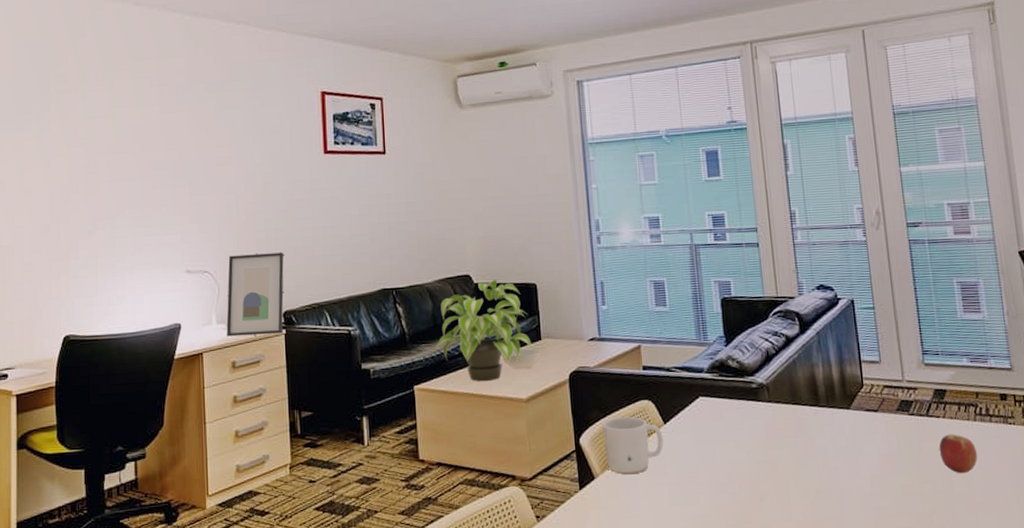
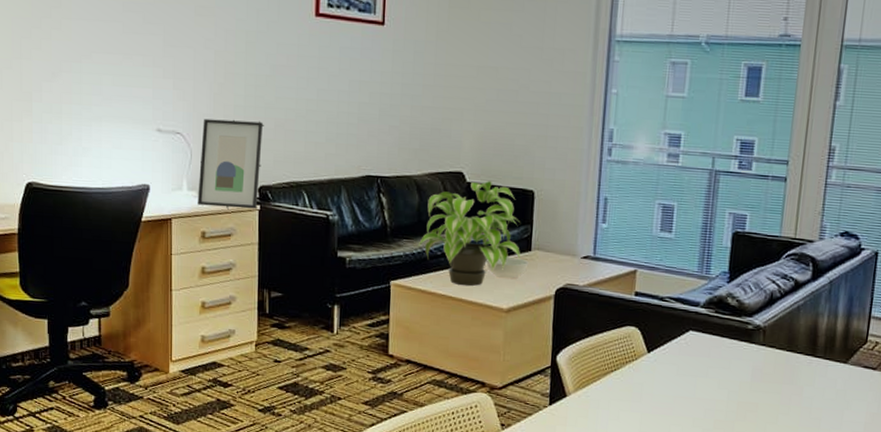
mug: present [602,416,664,475] -> none [581,339,644,398]

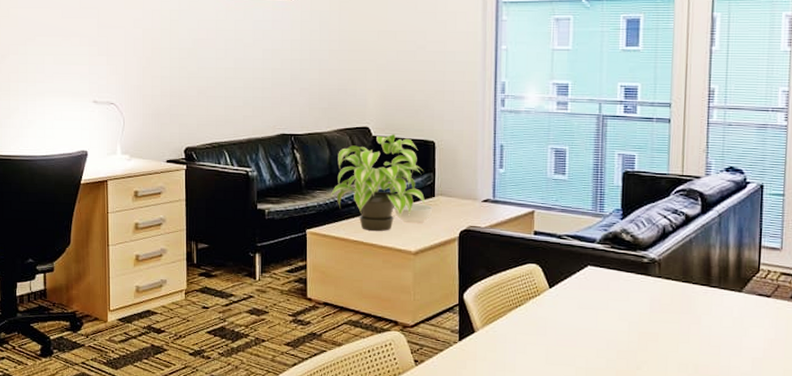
picture frame: present [197,119,264,209] -> none [130,89,188,169]

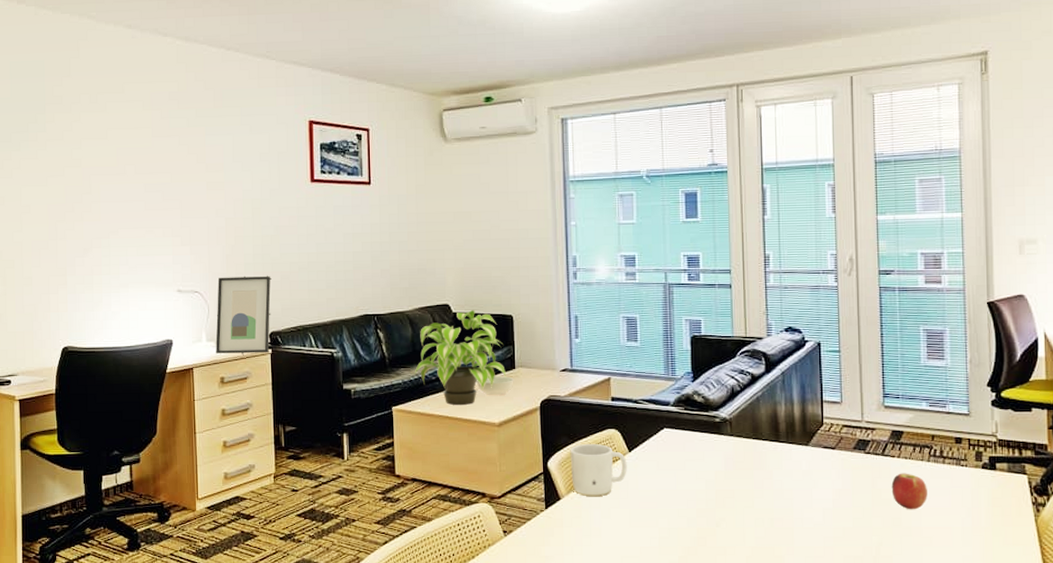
picture frame: none [130,89,188,169] -> present [215,275,271,355]
mug: none [487,277,547,332] -> present [570,443,627,497]

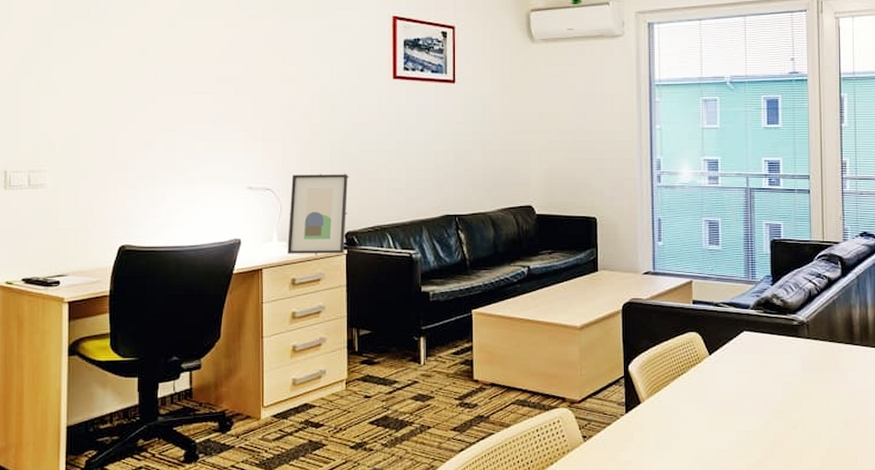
plant: present [414,309,507,405] -> none [495,211,589,308]
bowl: present [476,376,514,396] -> none [558,279,597,299]
mug: present [570,443,627,497] -> none [651,346,707,401]

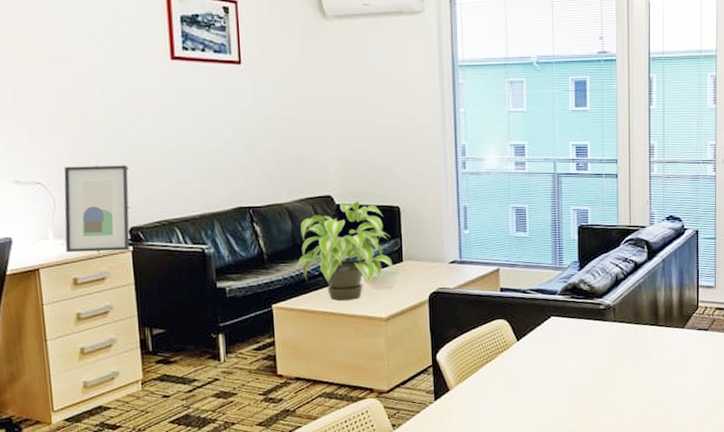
plant: none [495,211,589,308] -> present [295,200,394,301]
bowl: none [558,279,597,299] -> present [361,269,402,290]

